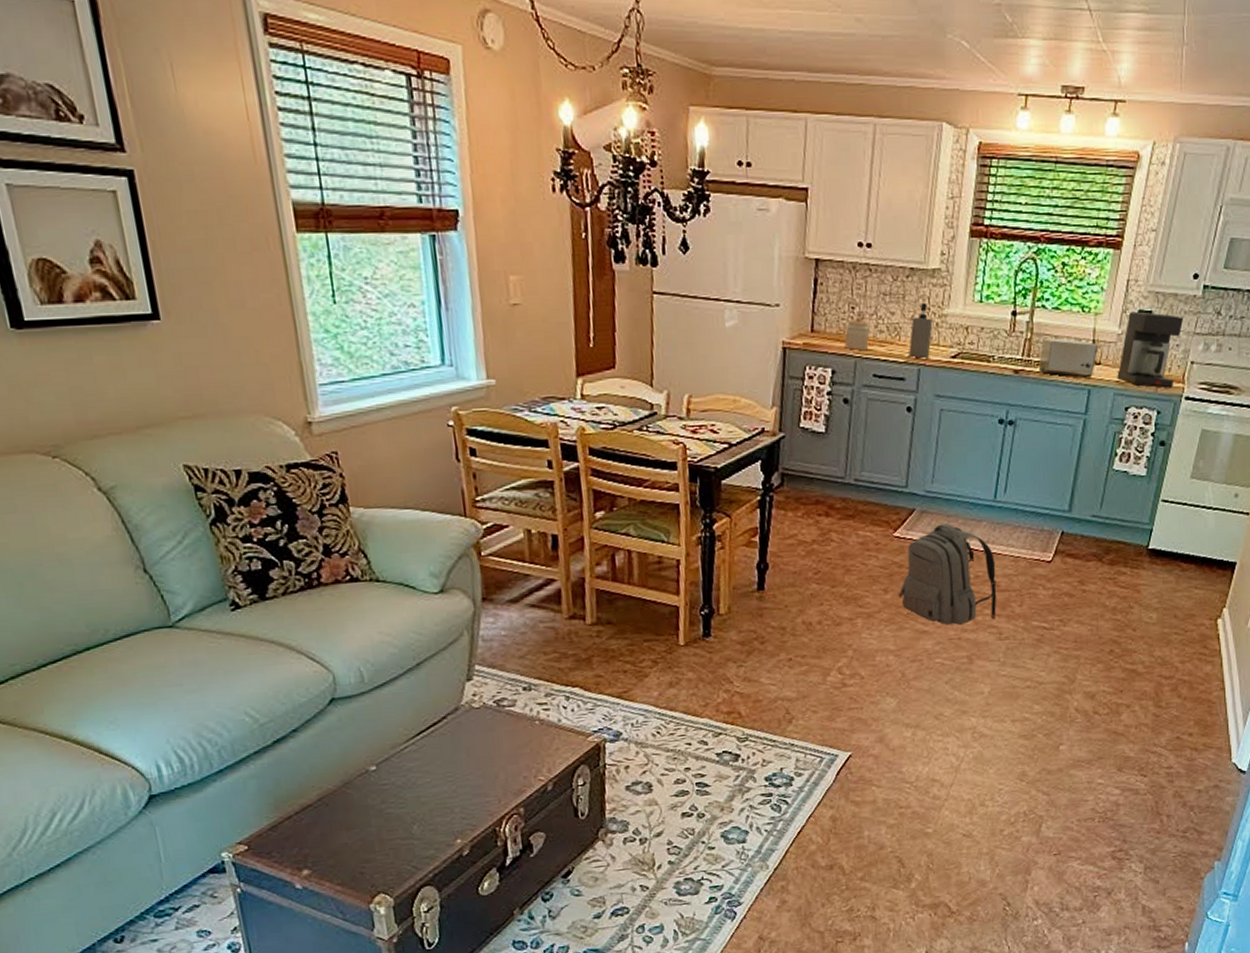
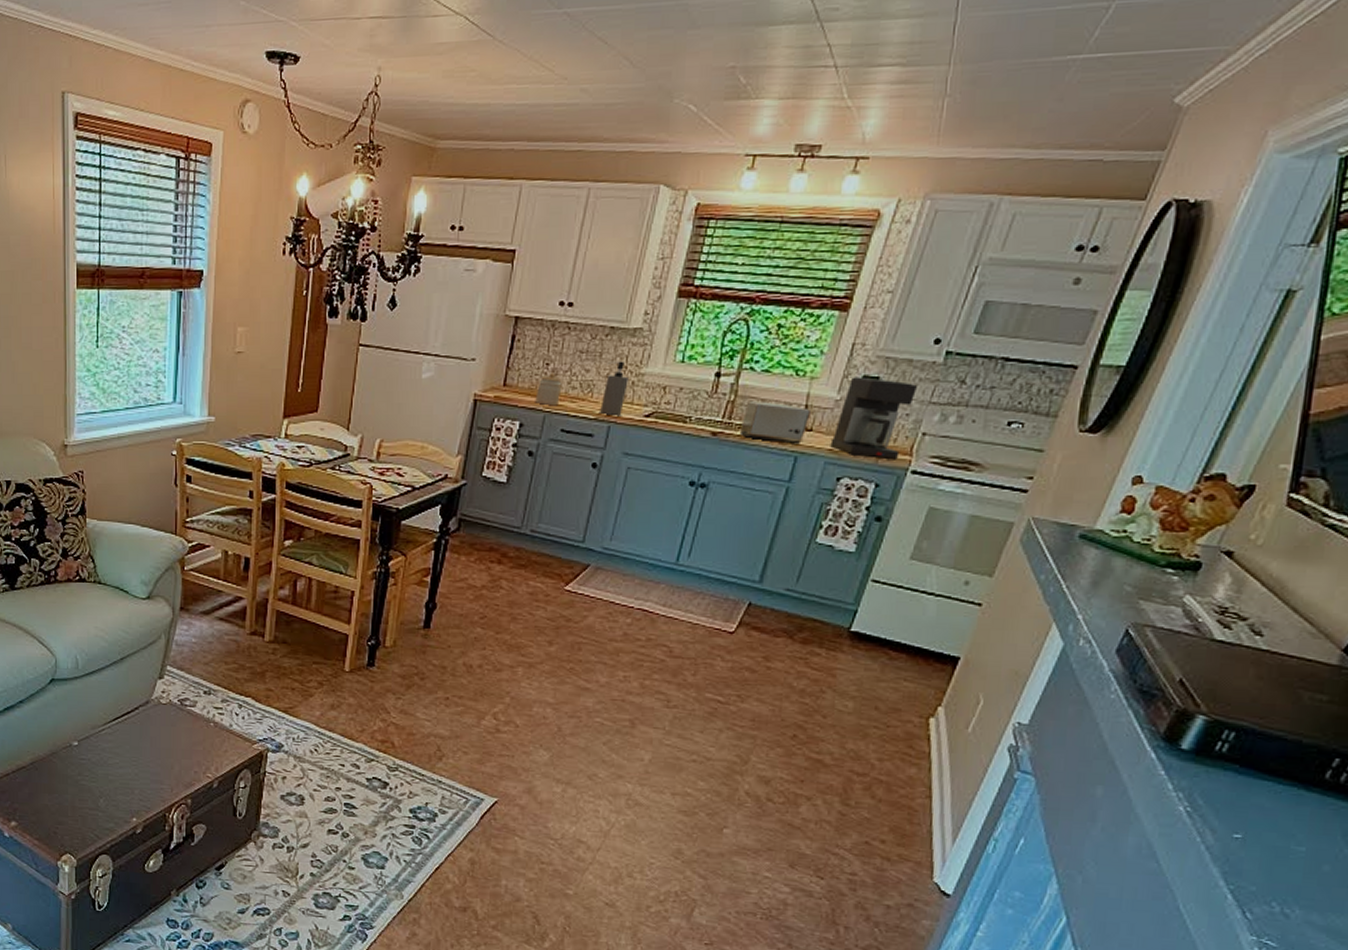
backpack: present [898,522,997,625] -> none [562,581,671,687]

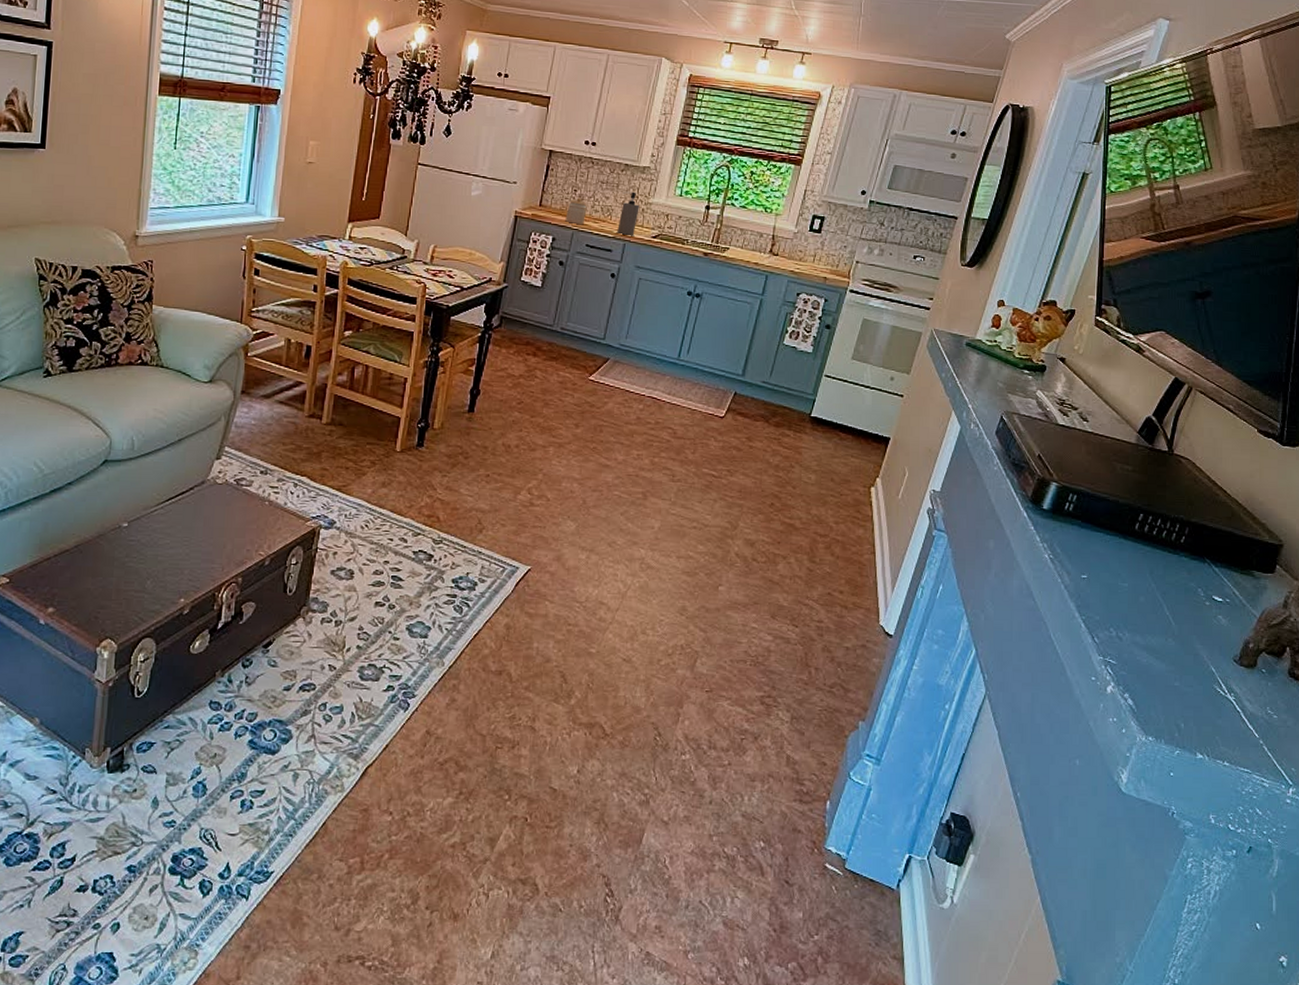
toaster: present [739,400,810,446] -> none [724,229,776,267]
coffee maker: present [830,377,917,460] -> none [791,215,851,281]

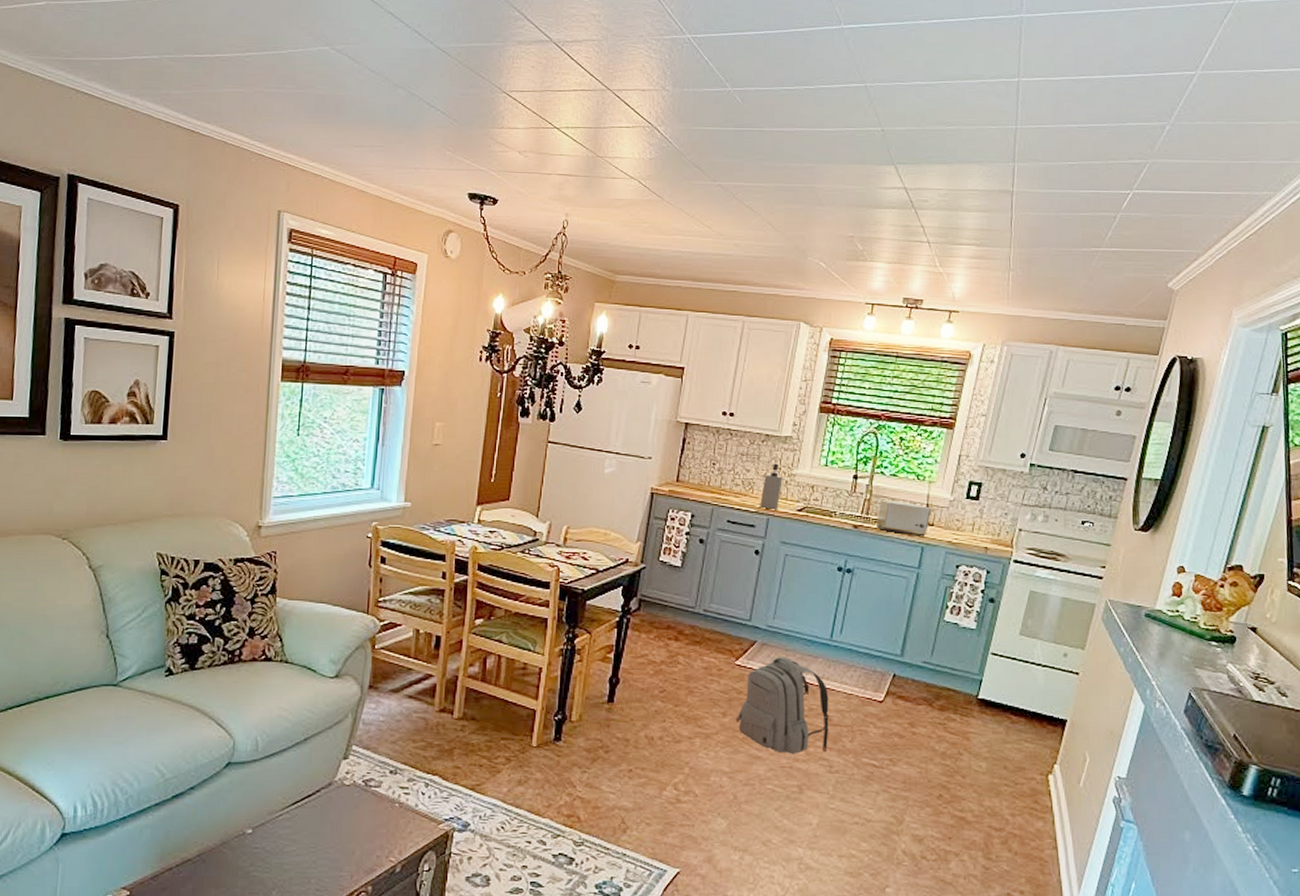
jar: present [565,197,587,225] -> none [704,471,727,500]
backpack: none [587,373,675,464] -> present [735,656,829,754]
toaster: none [724,229,776,267] -> present [876,499,931,538]

